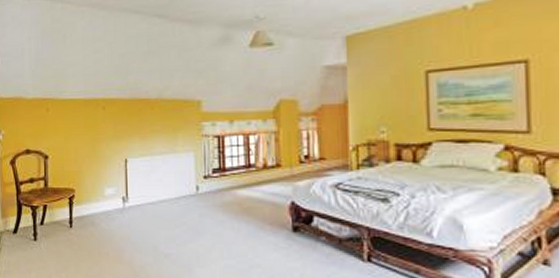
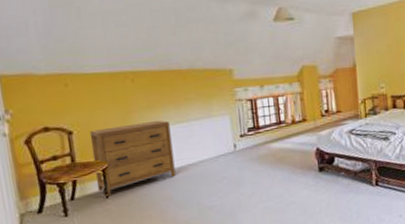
dresser: none [62,151,135,226] -> present [89,120,176,197]

